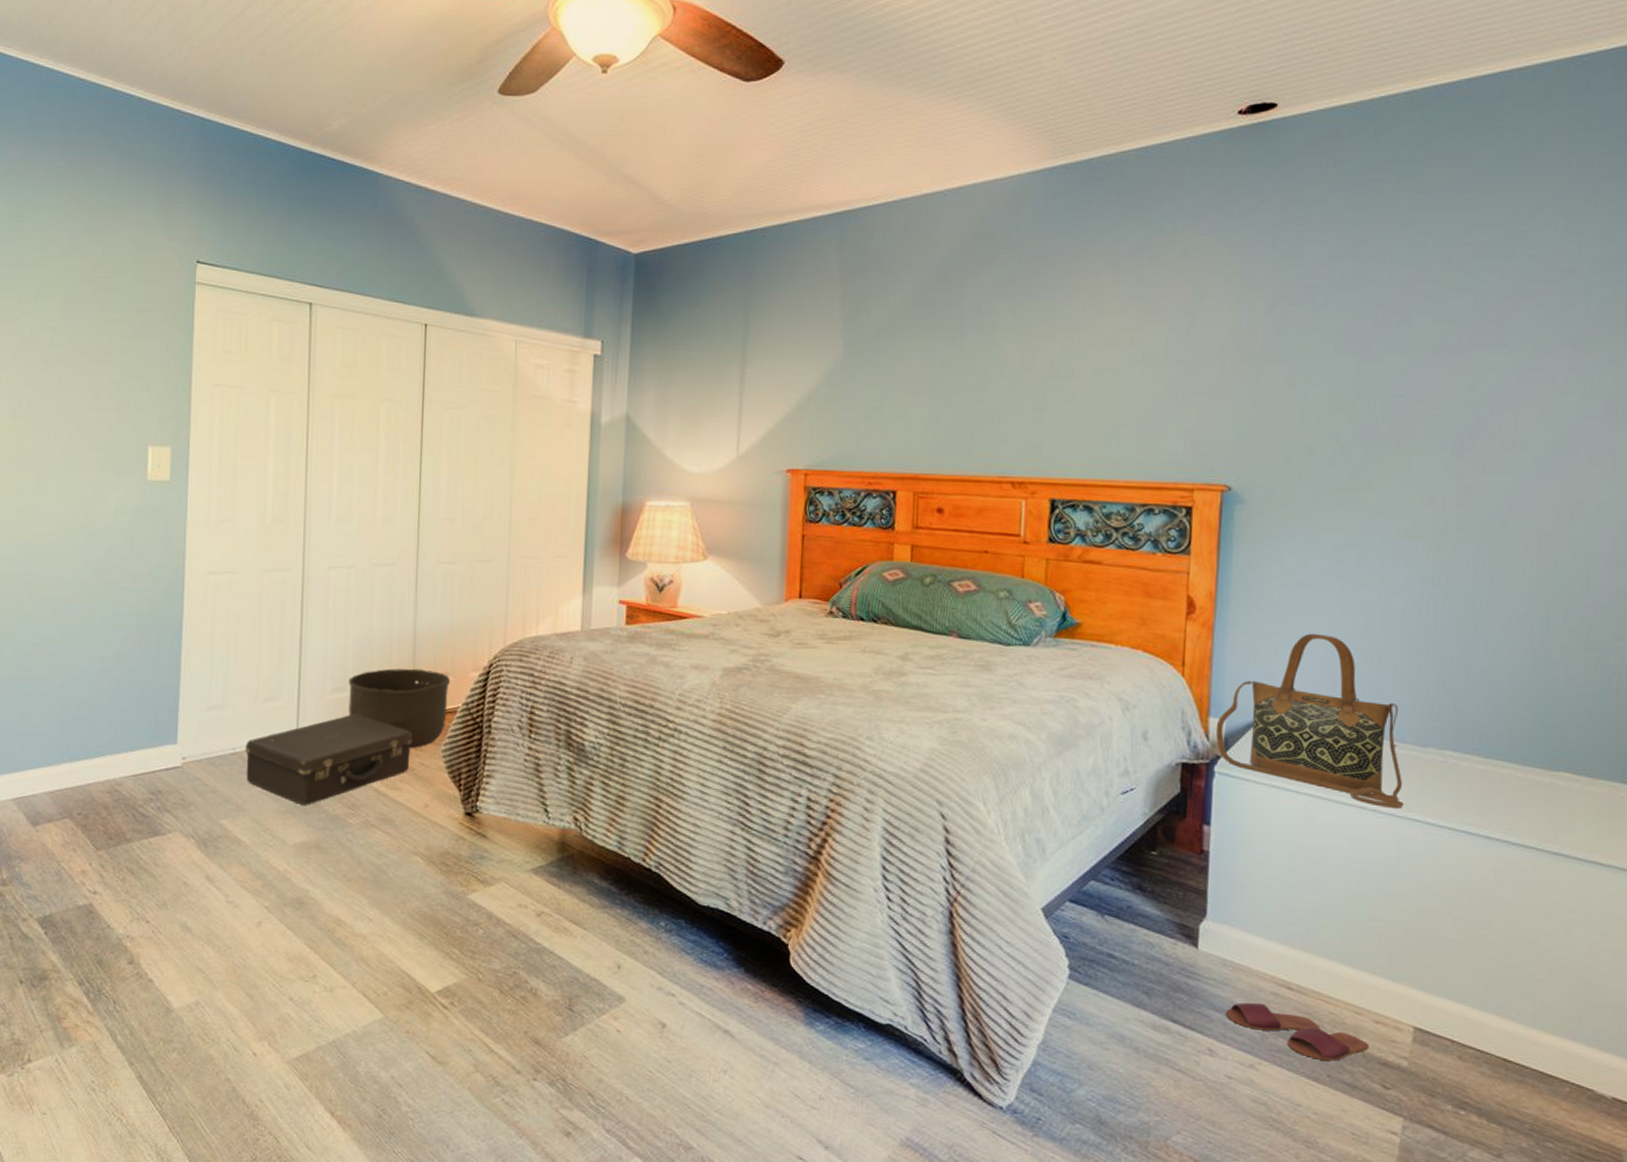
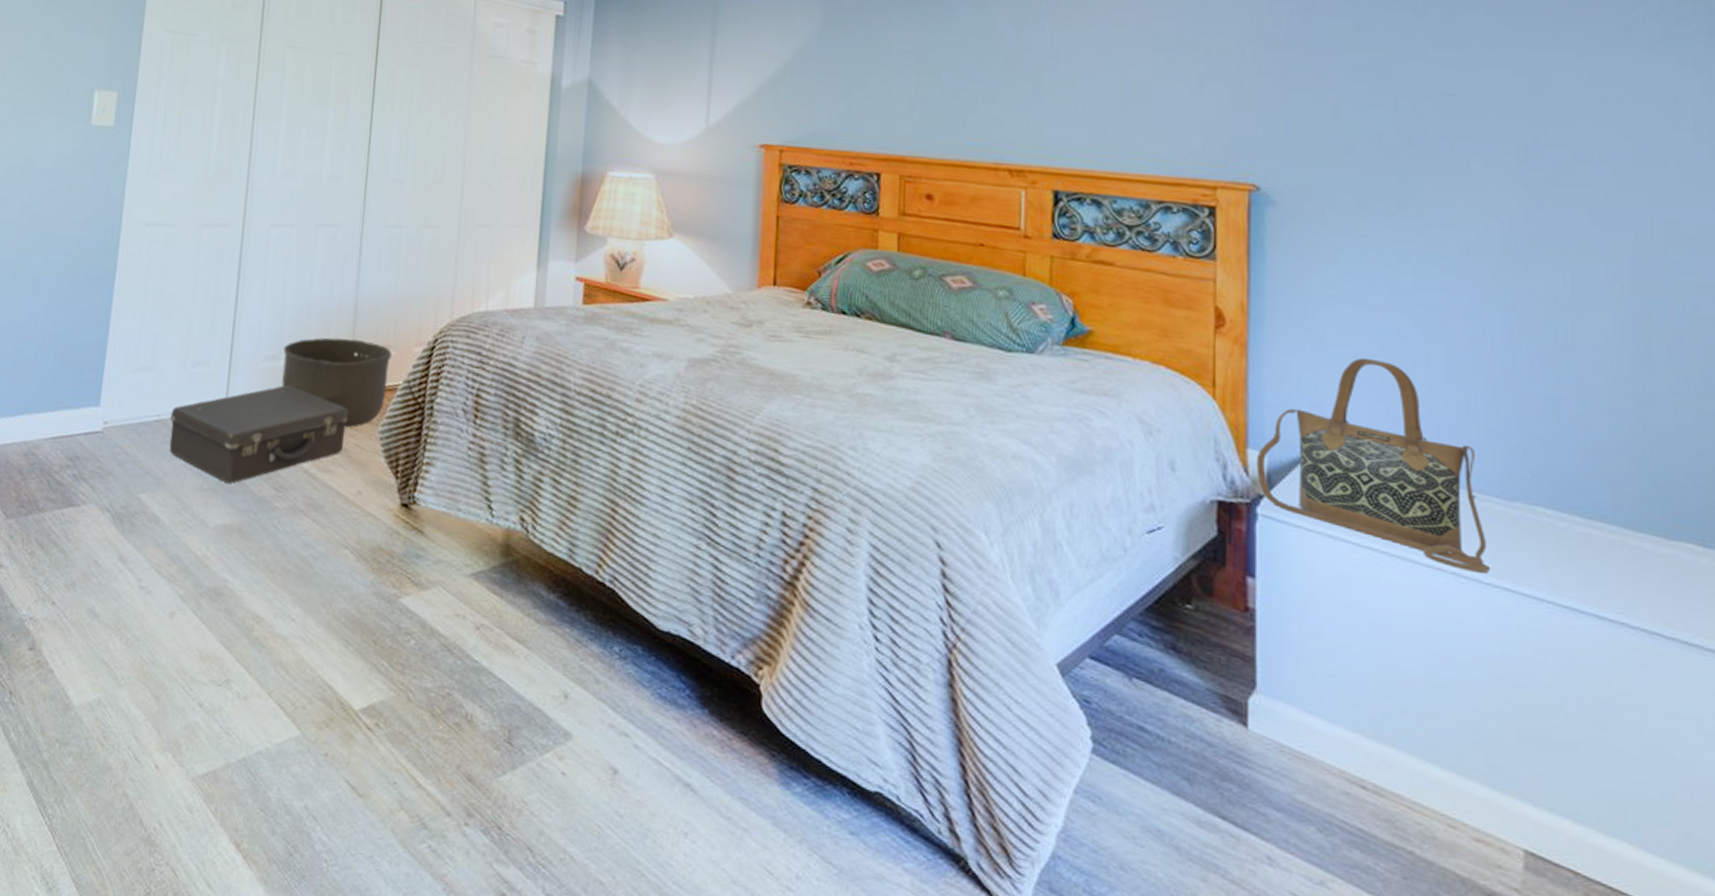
slippers: present [1225,1002,1369,1061] -> none [1285,800,1469,886]

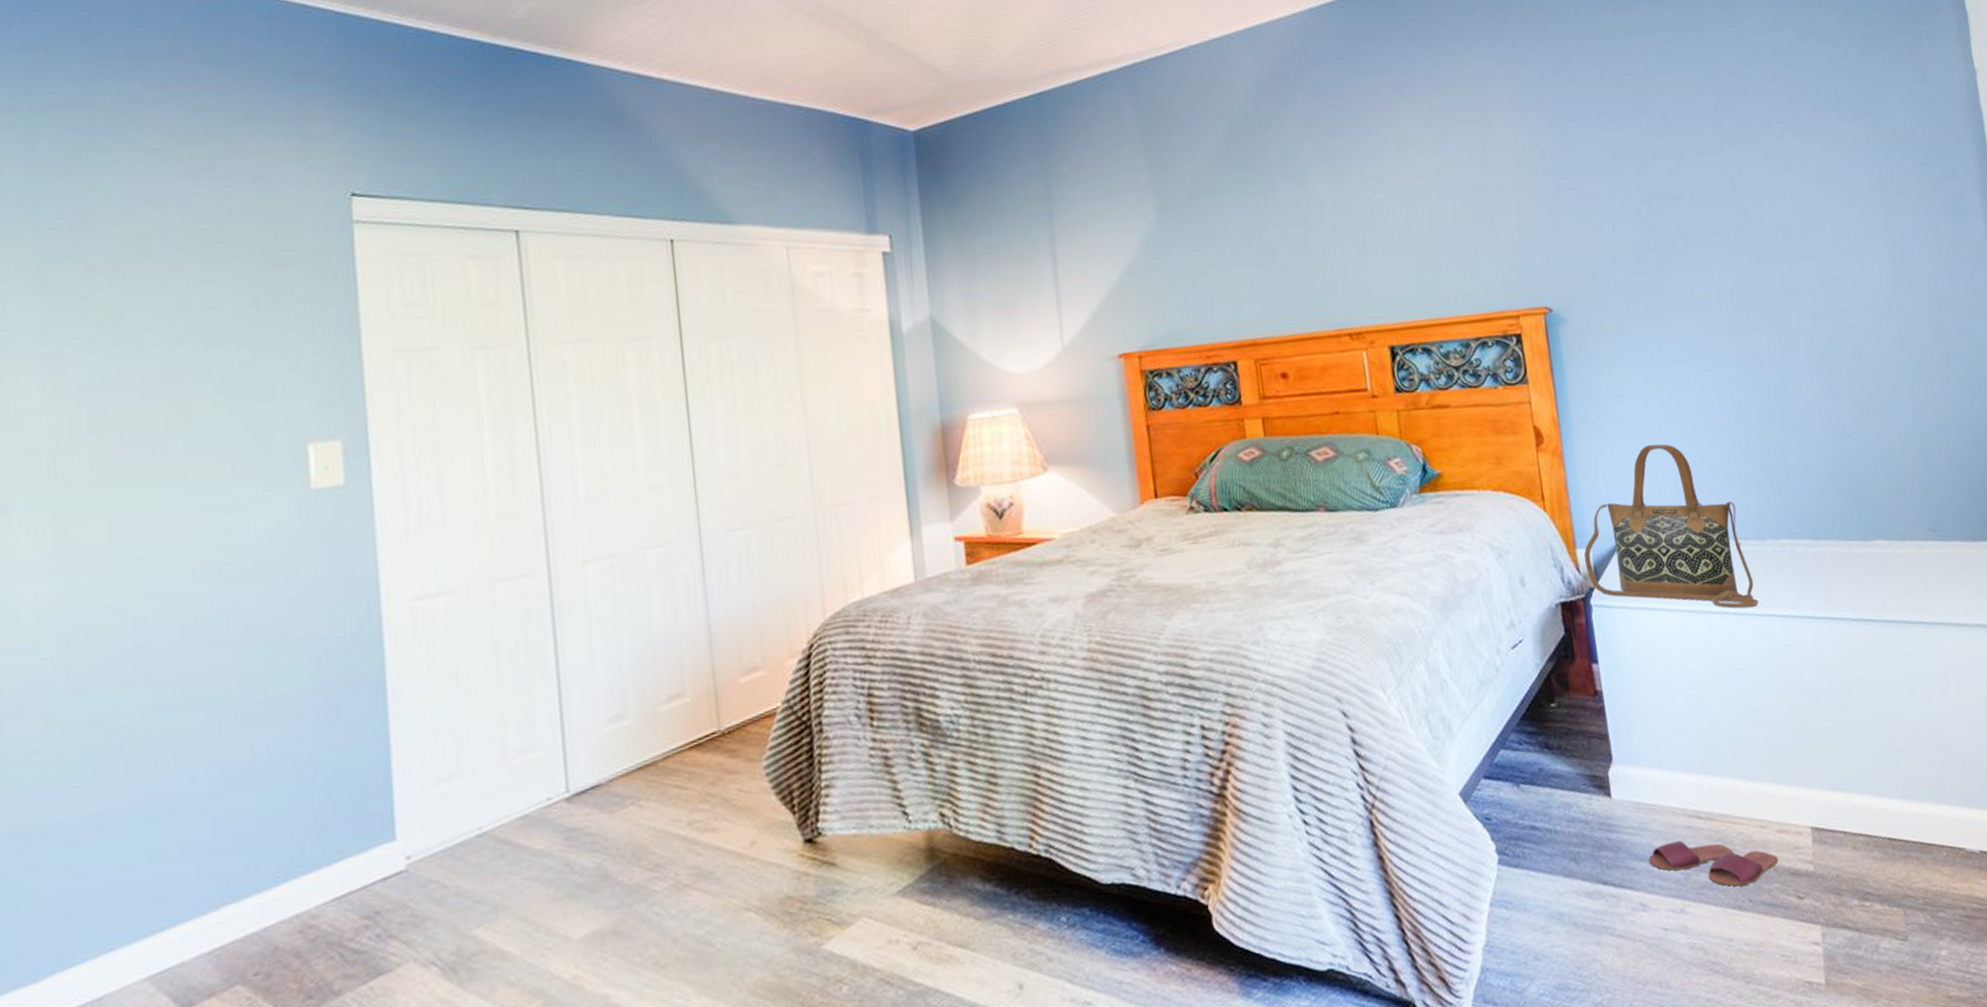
suitcase: present [169,385,349,483] -> none [496,744,724,883]
basket: present [282,337,393,428] -> none [629,667,764,774]
slippers: none [1285,800,1469,886] -> present [1648,840,1779,887]

